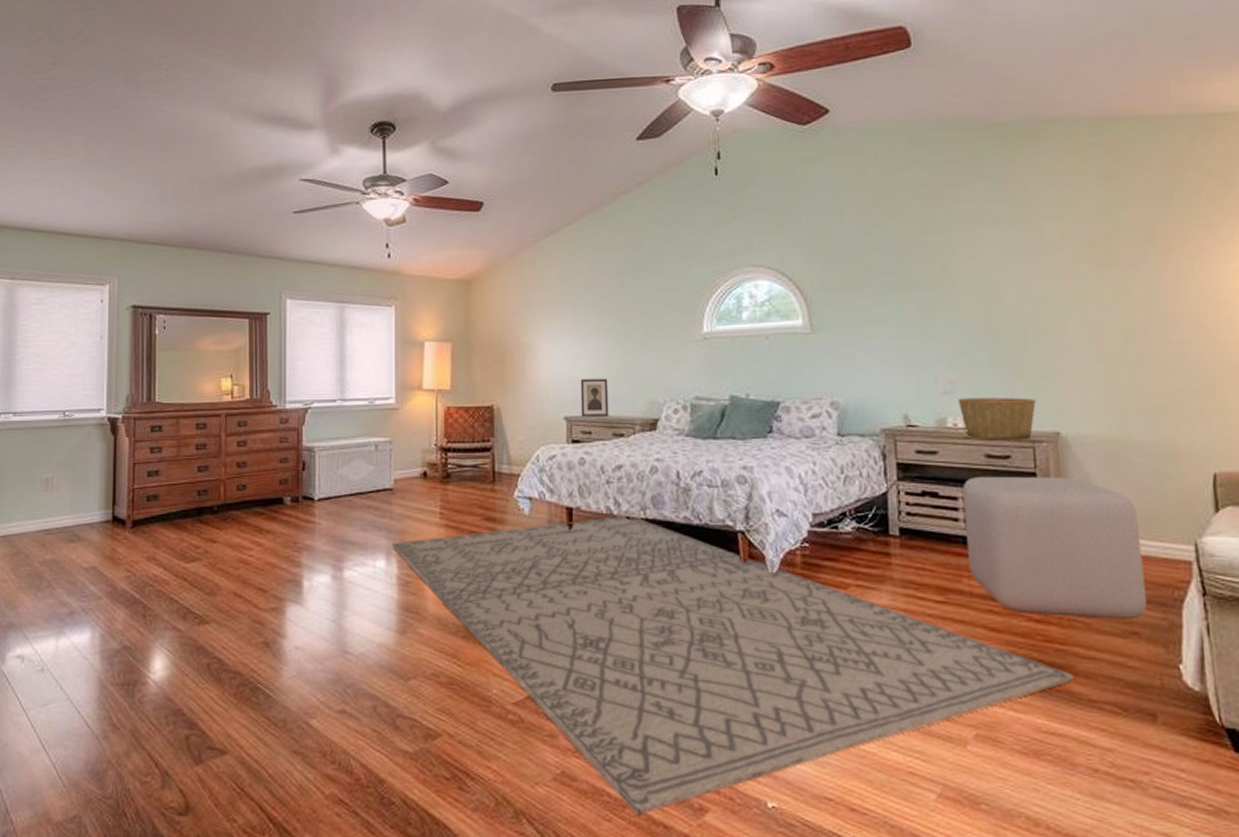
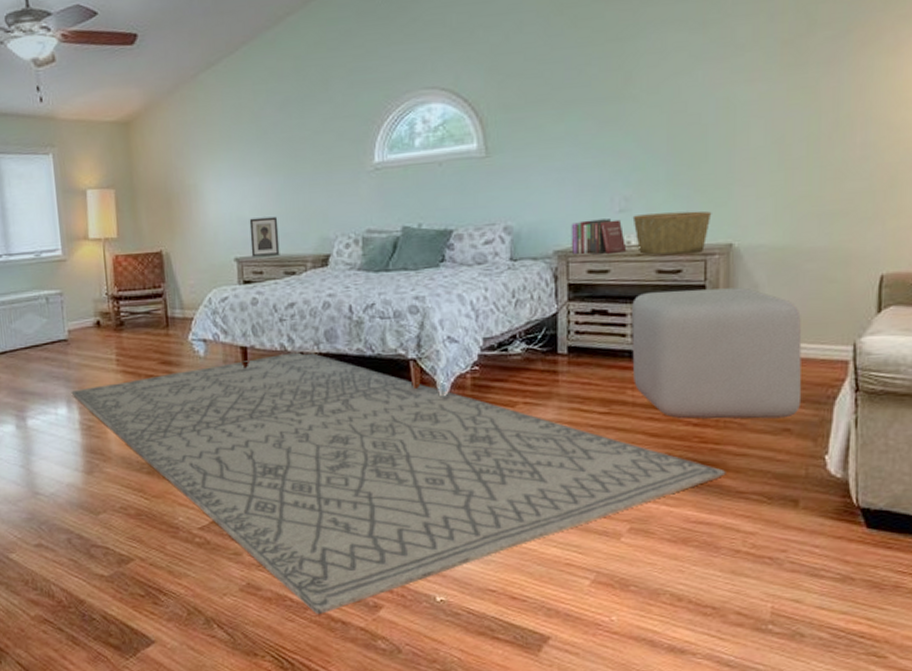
books: none [896,400,954,436] -> present [571,218,627,255]

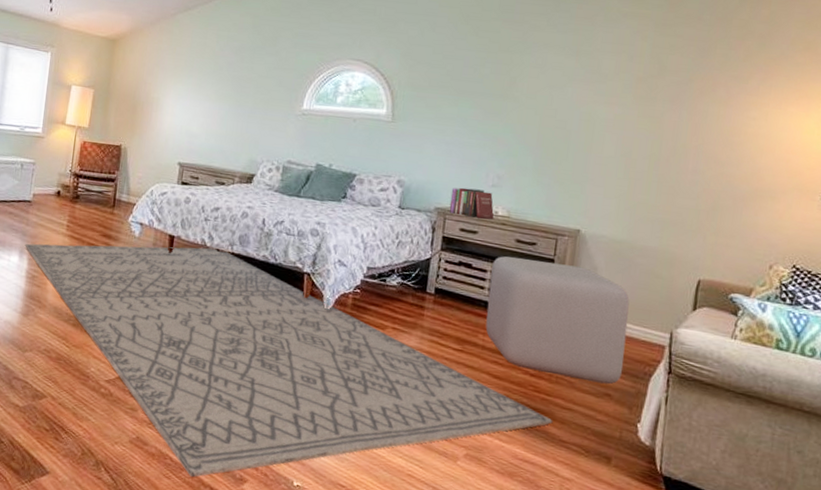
picture frame: present [249,216,280,257] -> none [192,133,219,167]
basket: present [632,211,712,256] -> none [502,191,567,233]

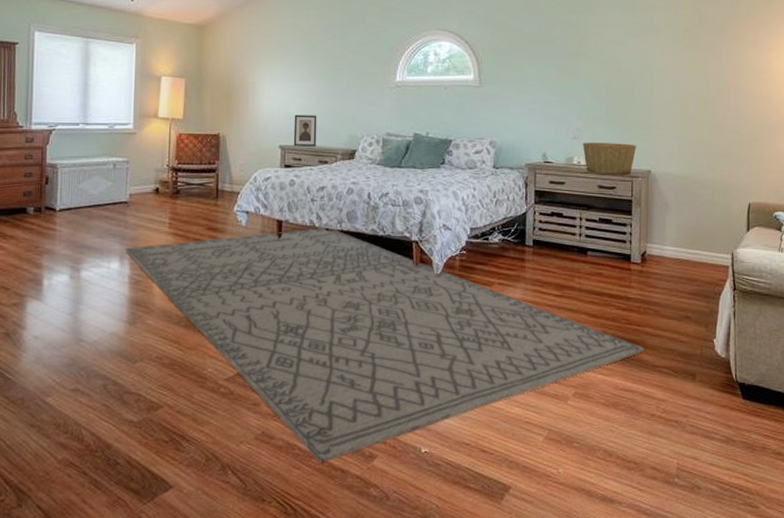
picture frame: none [192,133,219,167] -> present [293,114,317,147]
books: present [449,187,494,220] -> none [538,142,578,171]
pouf: present [485,256,630,385] -> none [579,201,698,308]
basket: none [502,191,567,233] -> present [582,142,637,176]

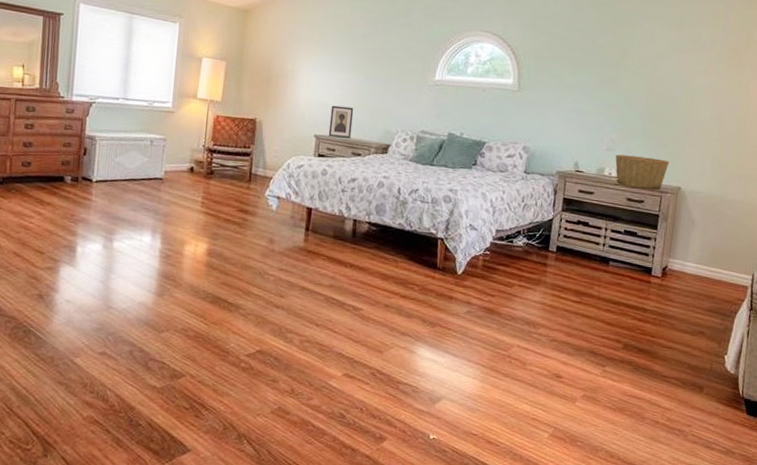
rug: present [125,227,645,463] -> none [157,218,657,441]

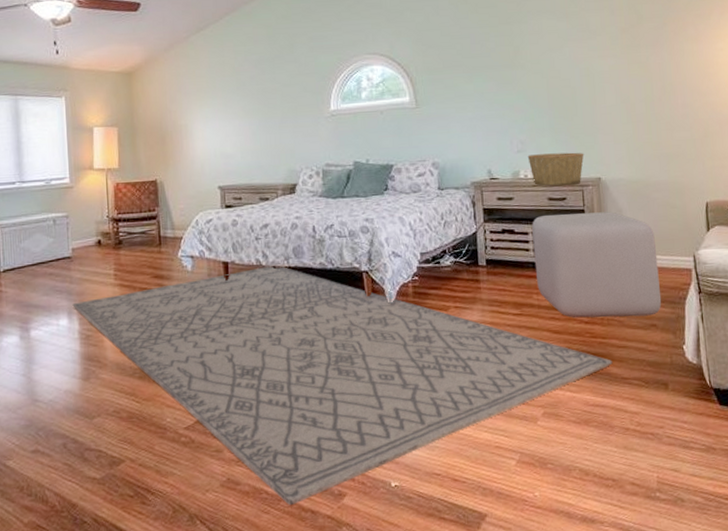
rug: none [157,218,657,441] -> present [72,265,613,506]
picture frame: present [328,105,354,139] -> none [230,152,256,186]
pouf: none [600,214,720,323] -> present [532,211,662,318]

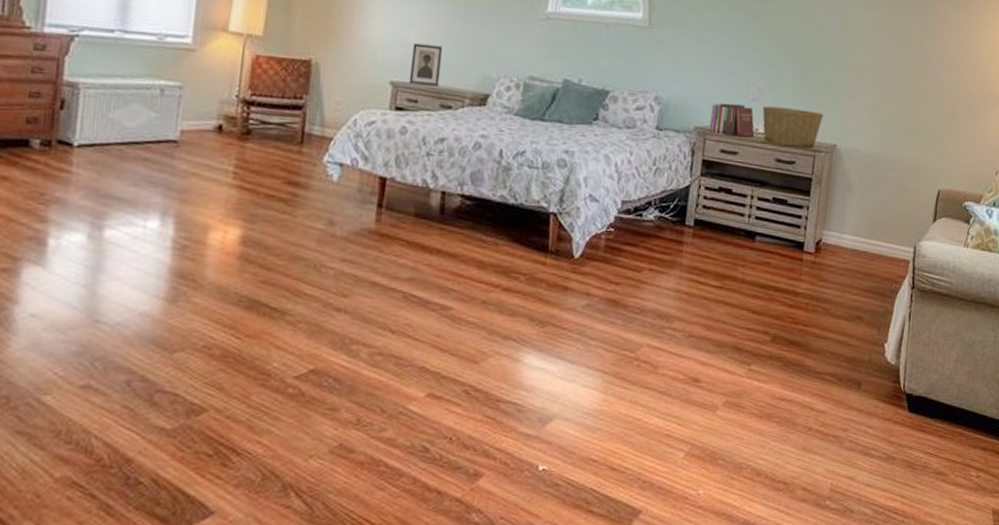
rug: present [72,265,613,506] -> none [169,189,809,483]
picture frame: none [230,152,256,186] -> present [409,43,443,87]
books: none [482,157,525,186] -> present [709,103,755,139]
pouf: present [532,211,662,318] -> none [745,178,880,307]

